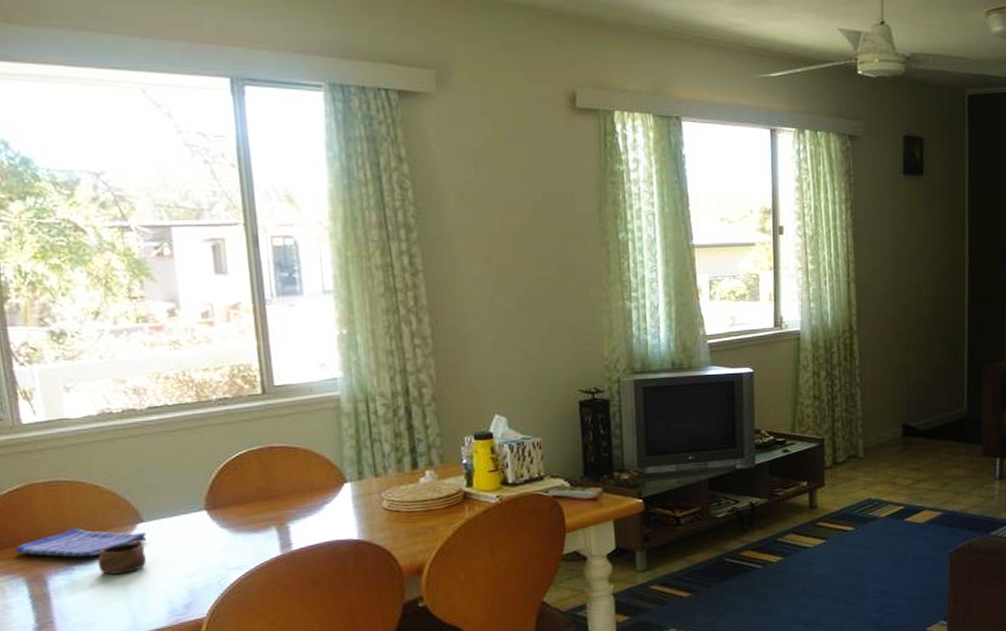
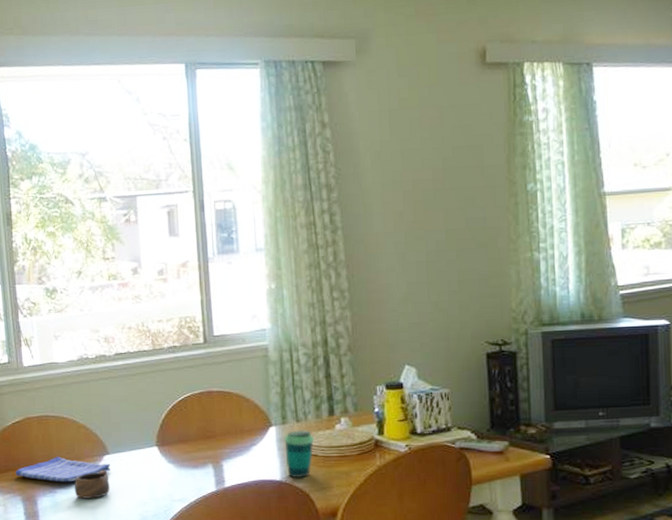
cup: none [361,484,396,536] -> present [284,429,314,479]

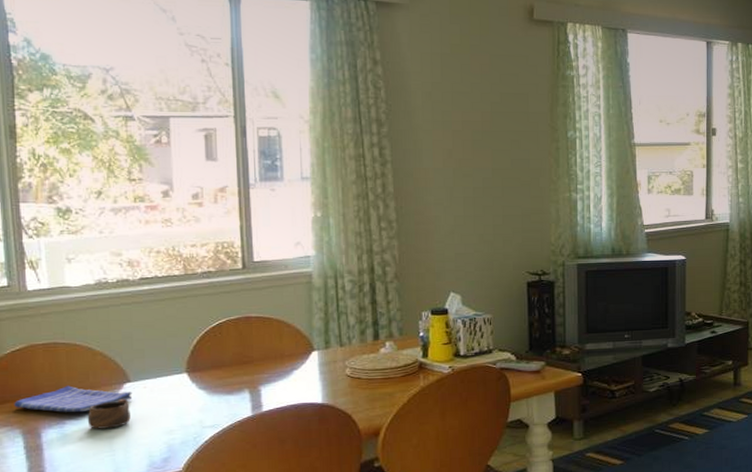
cup: present [284,429,314,479] -> none [327,353,358,401]

